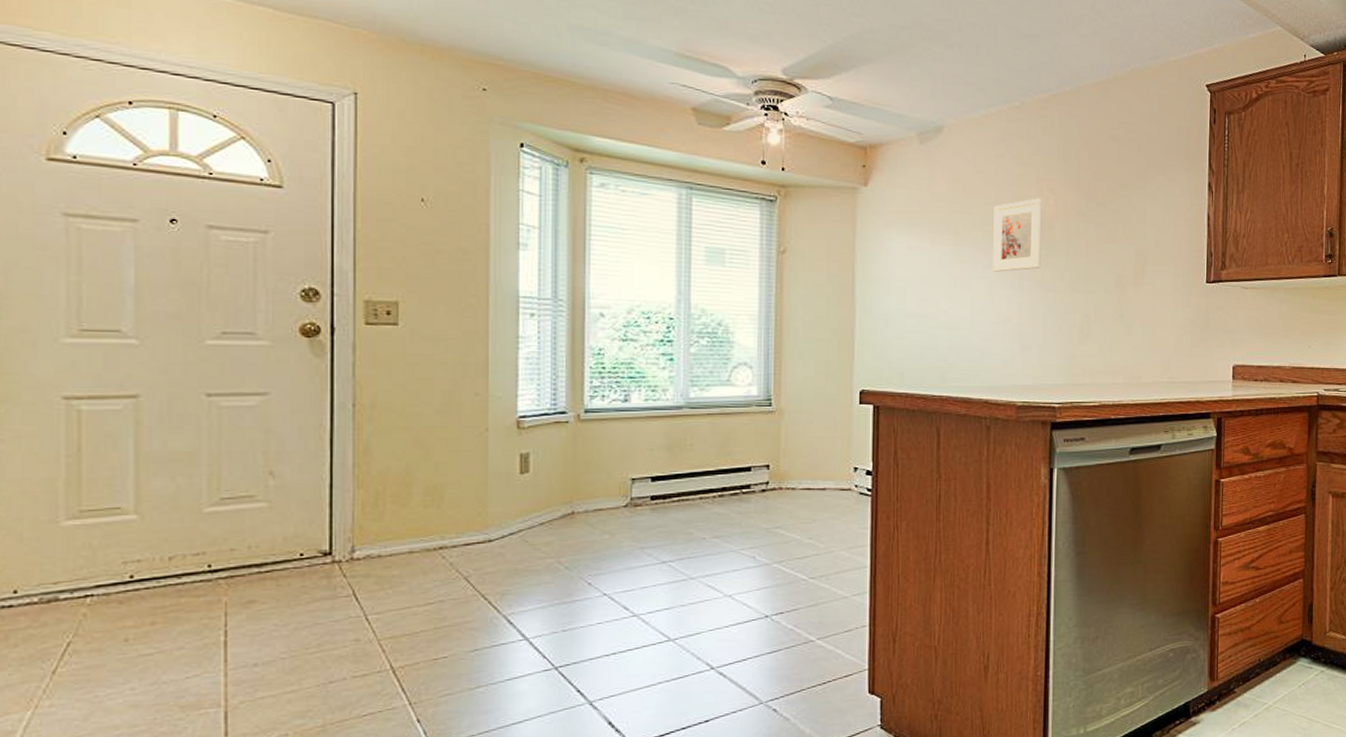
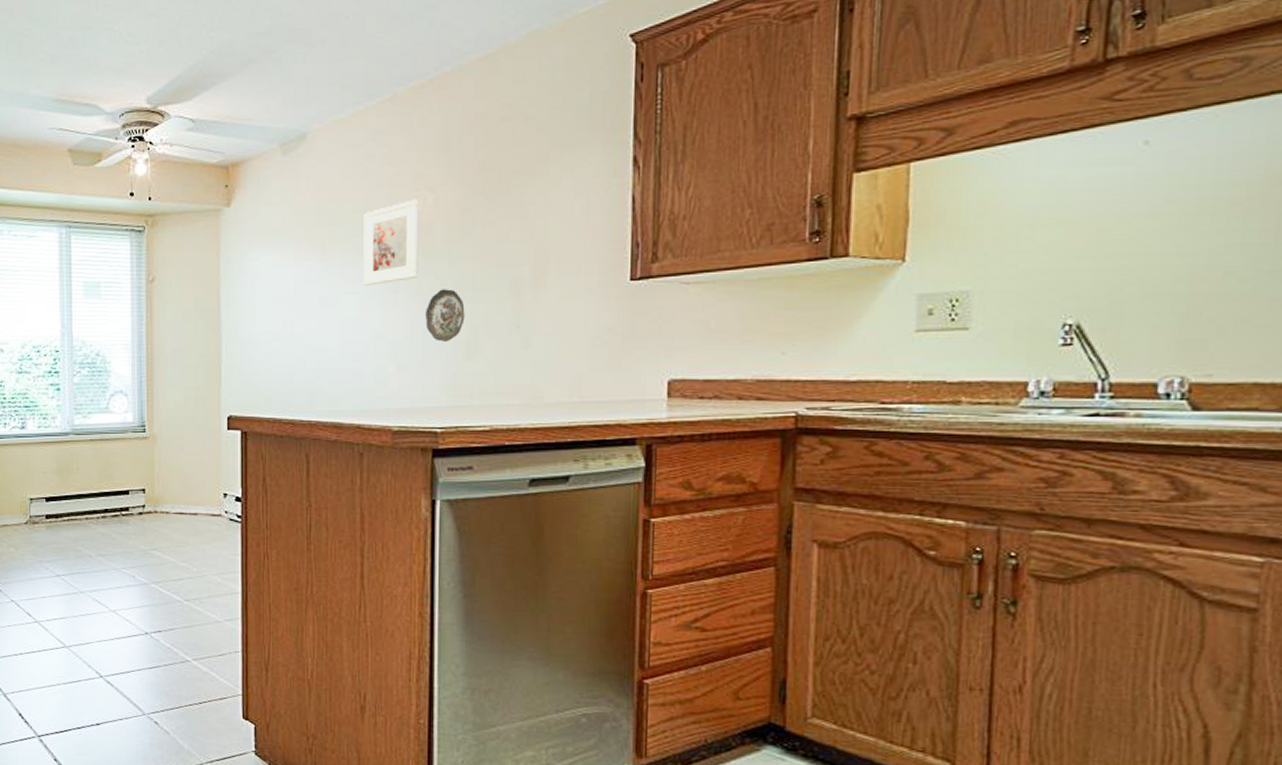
decorative plate: none [1046,280,1080,326] -> present [425,289,465,341]

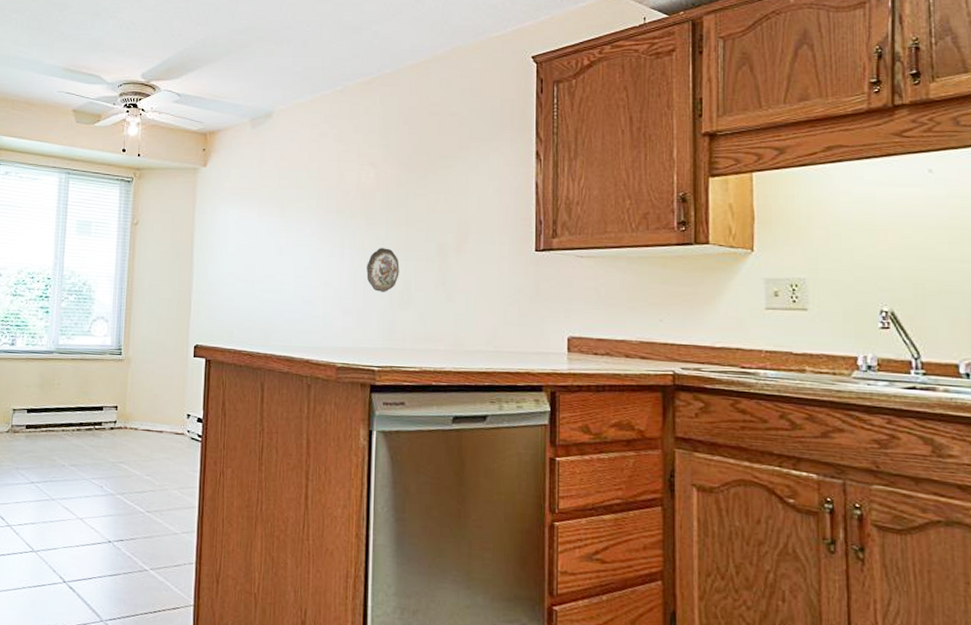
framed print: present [363,199,419,286] -> none [315,172,363,241]

